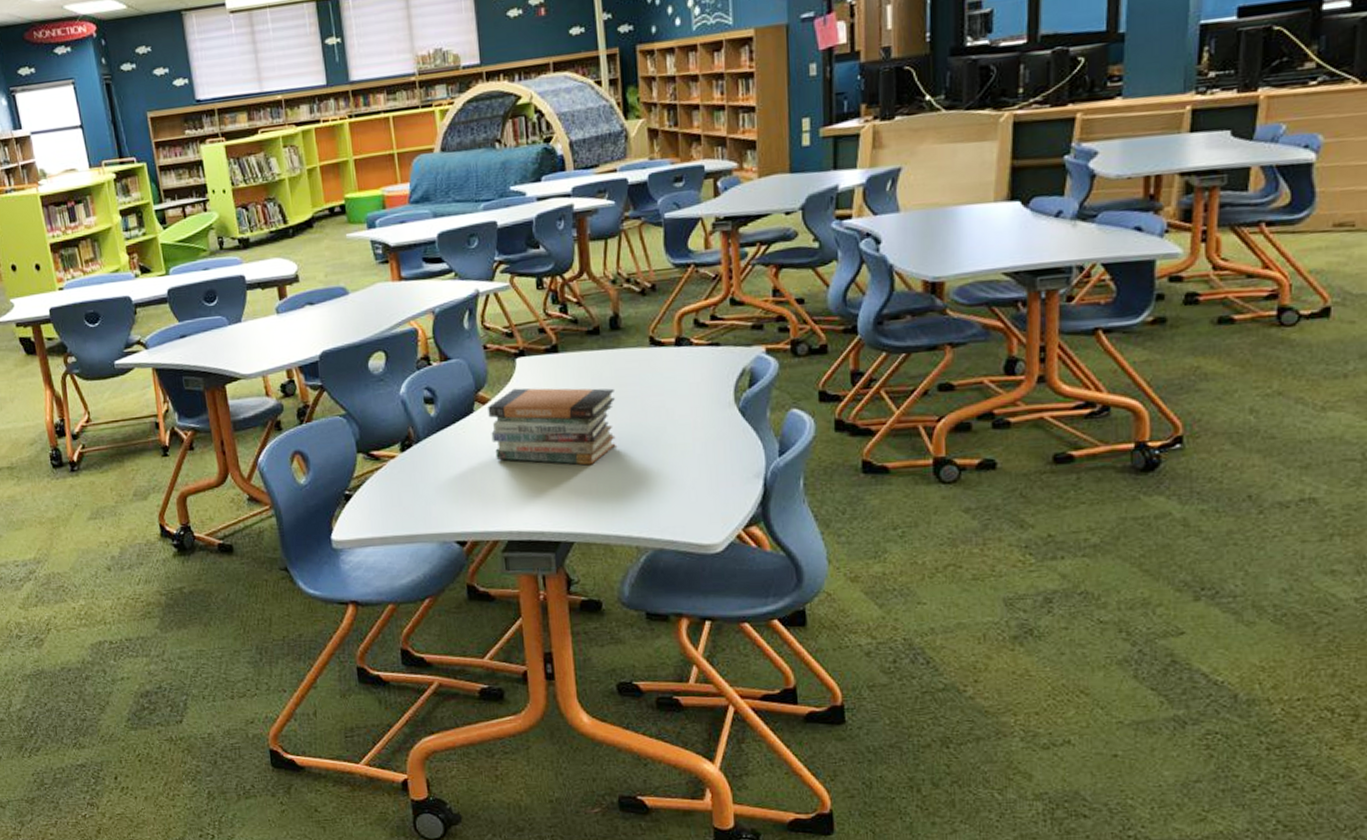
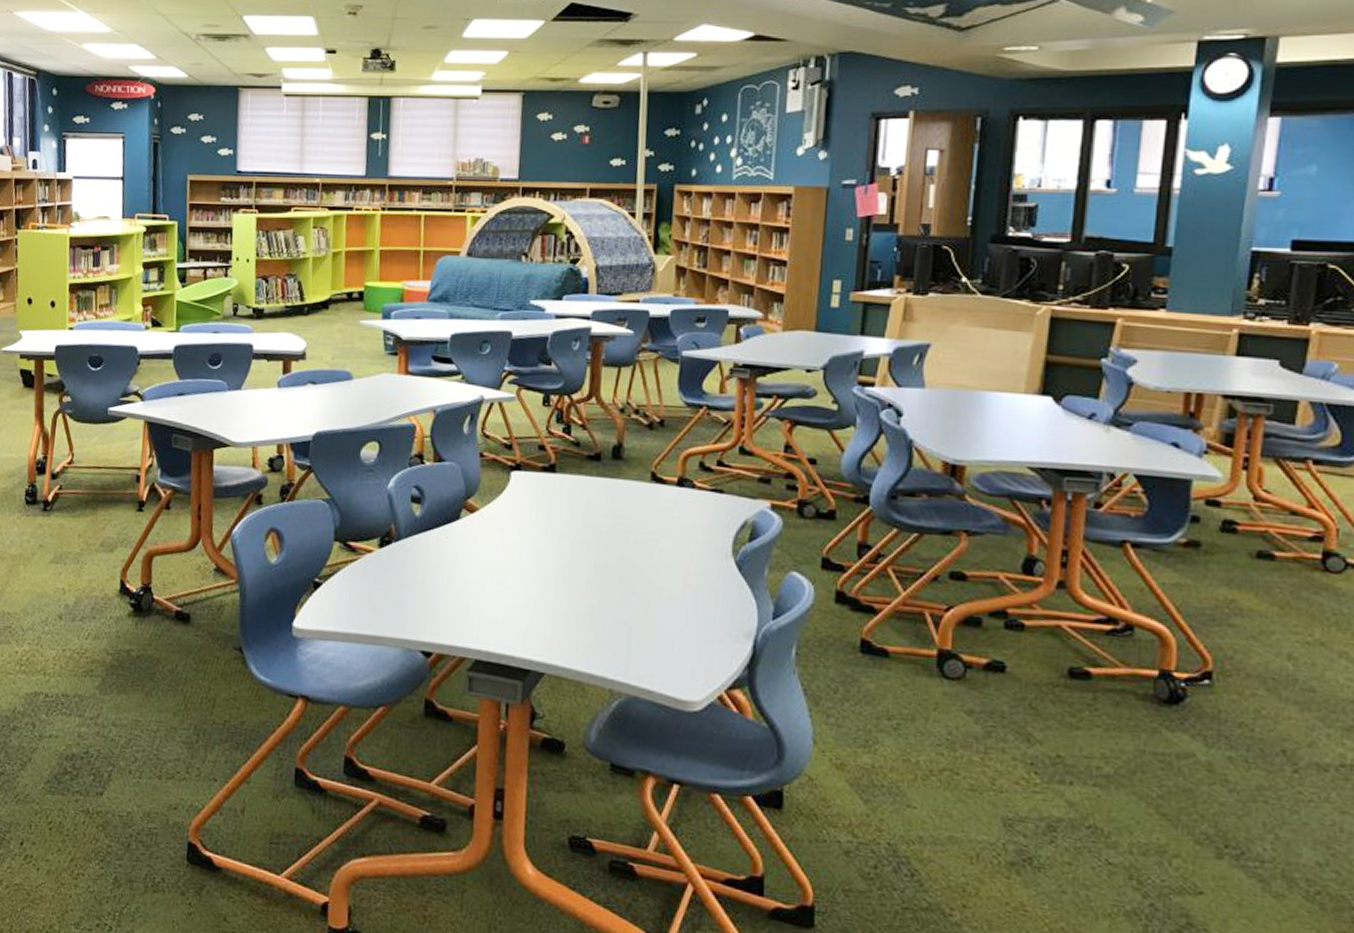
book stack: present [488,388,616,466] -> none [474,501,608,595]

